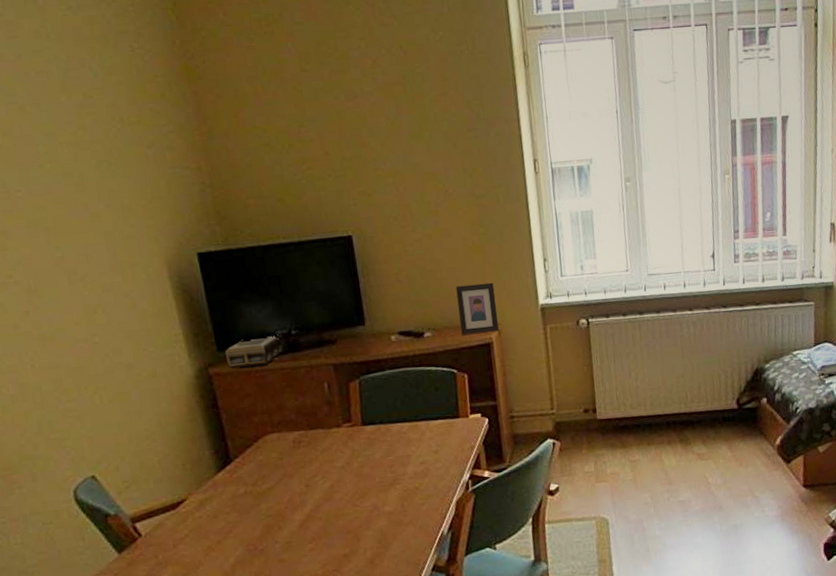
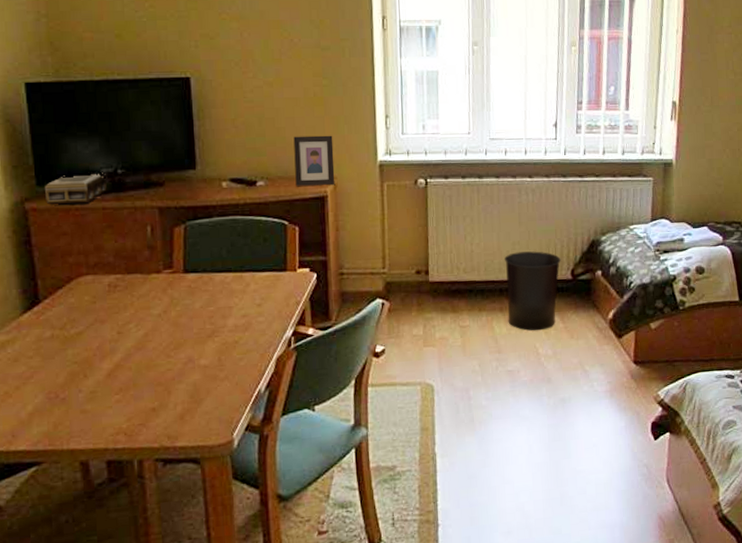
waste bin: none [670,383,726,461] -> present [505,251,561,331]

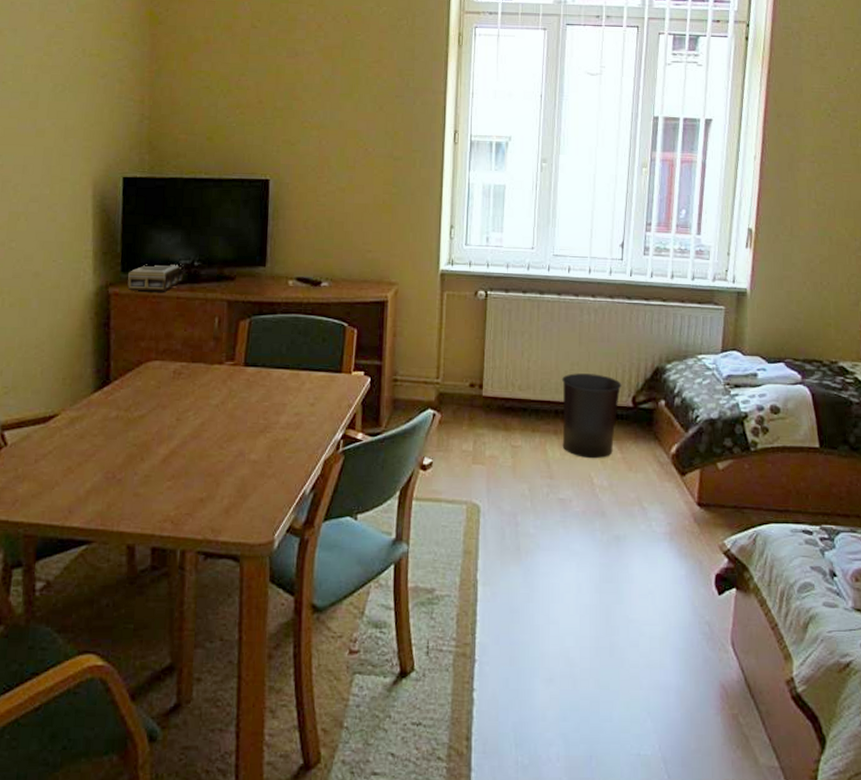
picture frame: present [293,135,335,186] -> none [358,241,398,291]

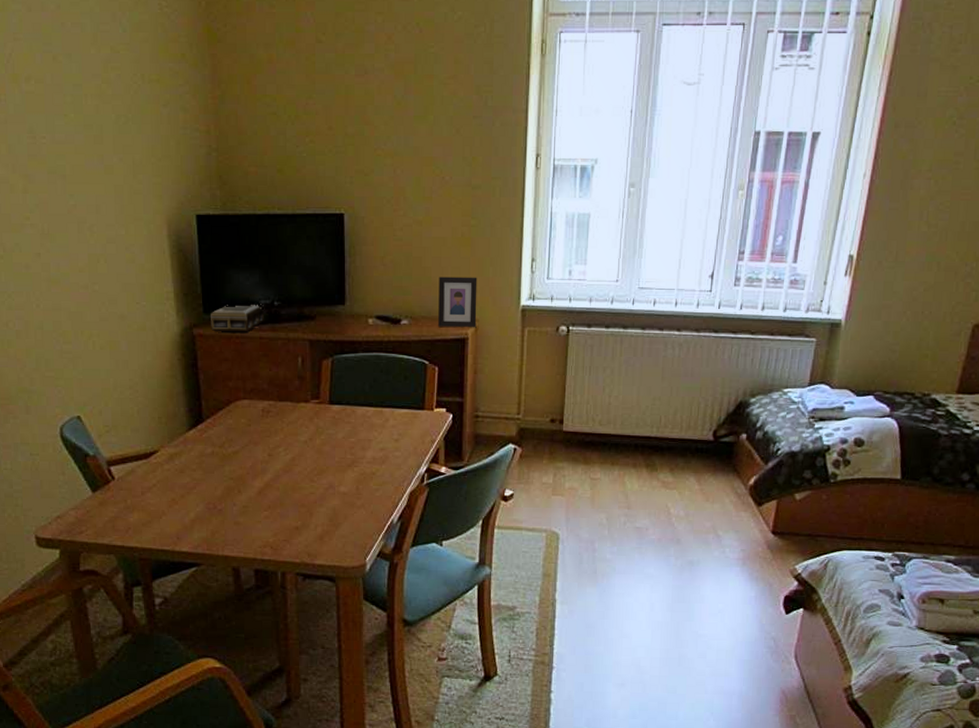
picture frame: none [358,241,398,291] -> present [438,276,477,328]
waste bin: present [562,373,622,458] -> none [641,408,703,489]

